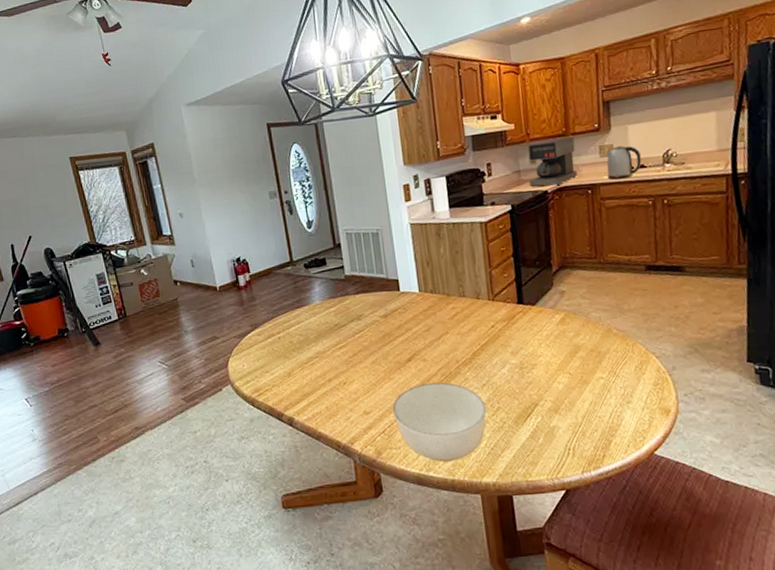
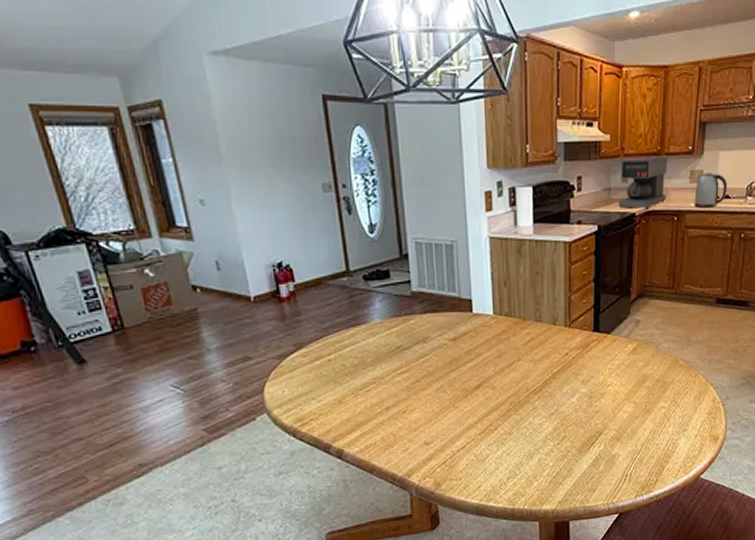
bowl: present [392,382,487,462] -> none [455,410,553,492]

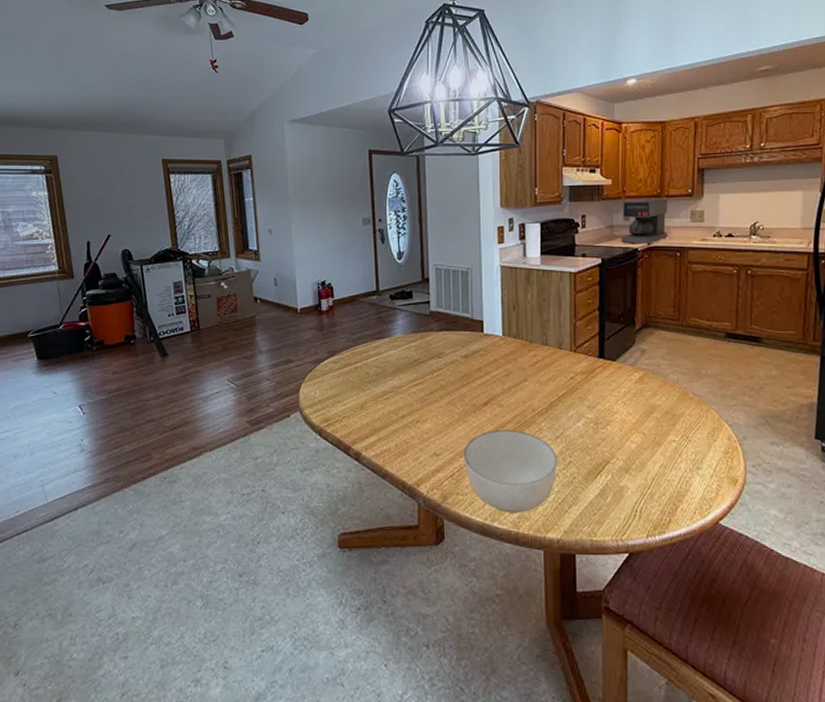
bowl: none [455,410,553,492] -> present [463,429,558,513]
kettle: present [694,173,727,208] -> none [696,213,730,245]

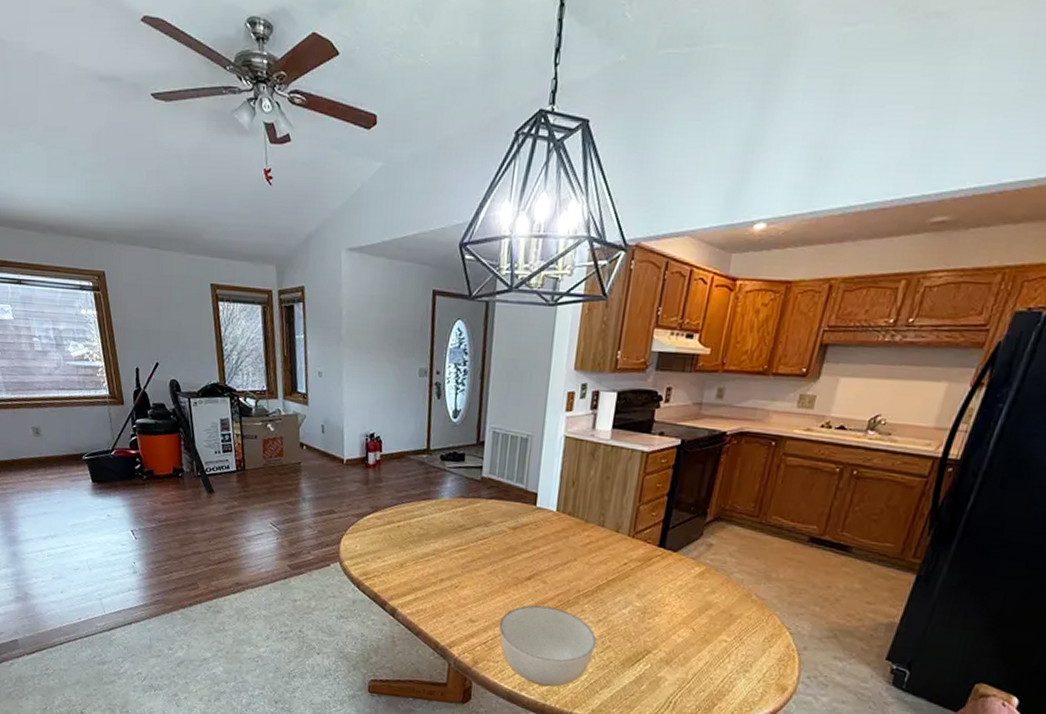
coffee maker: present [621,198,668,245] -> none [708,374,774,430]

